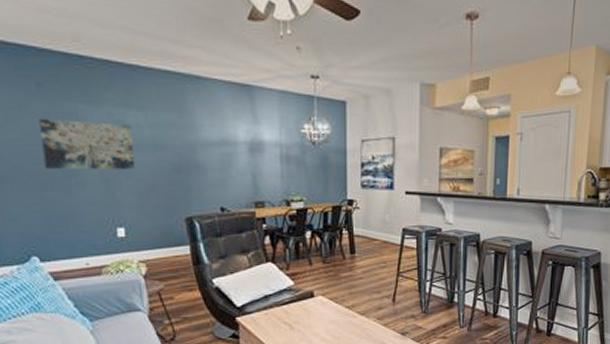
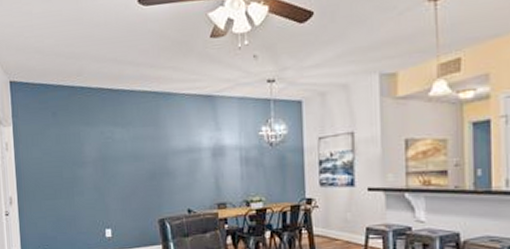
wall art: present [39,117,136,171] -> none [53,139,120,181]

